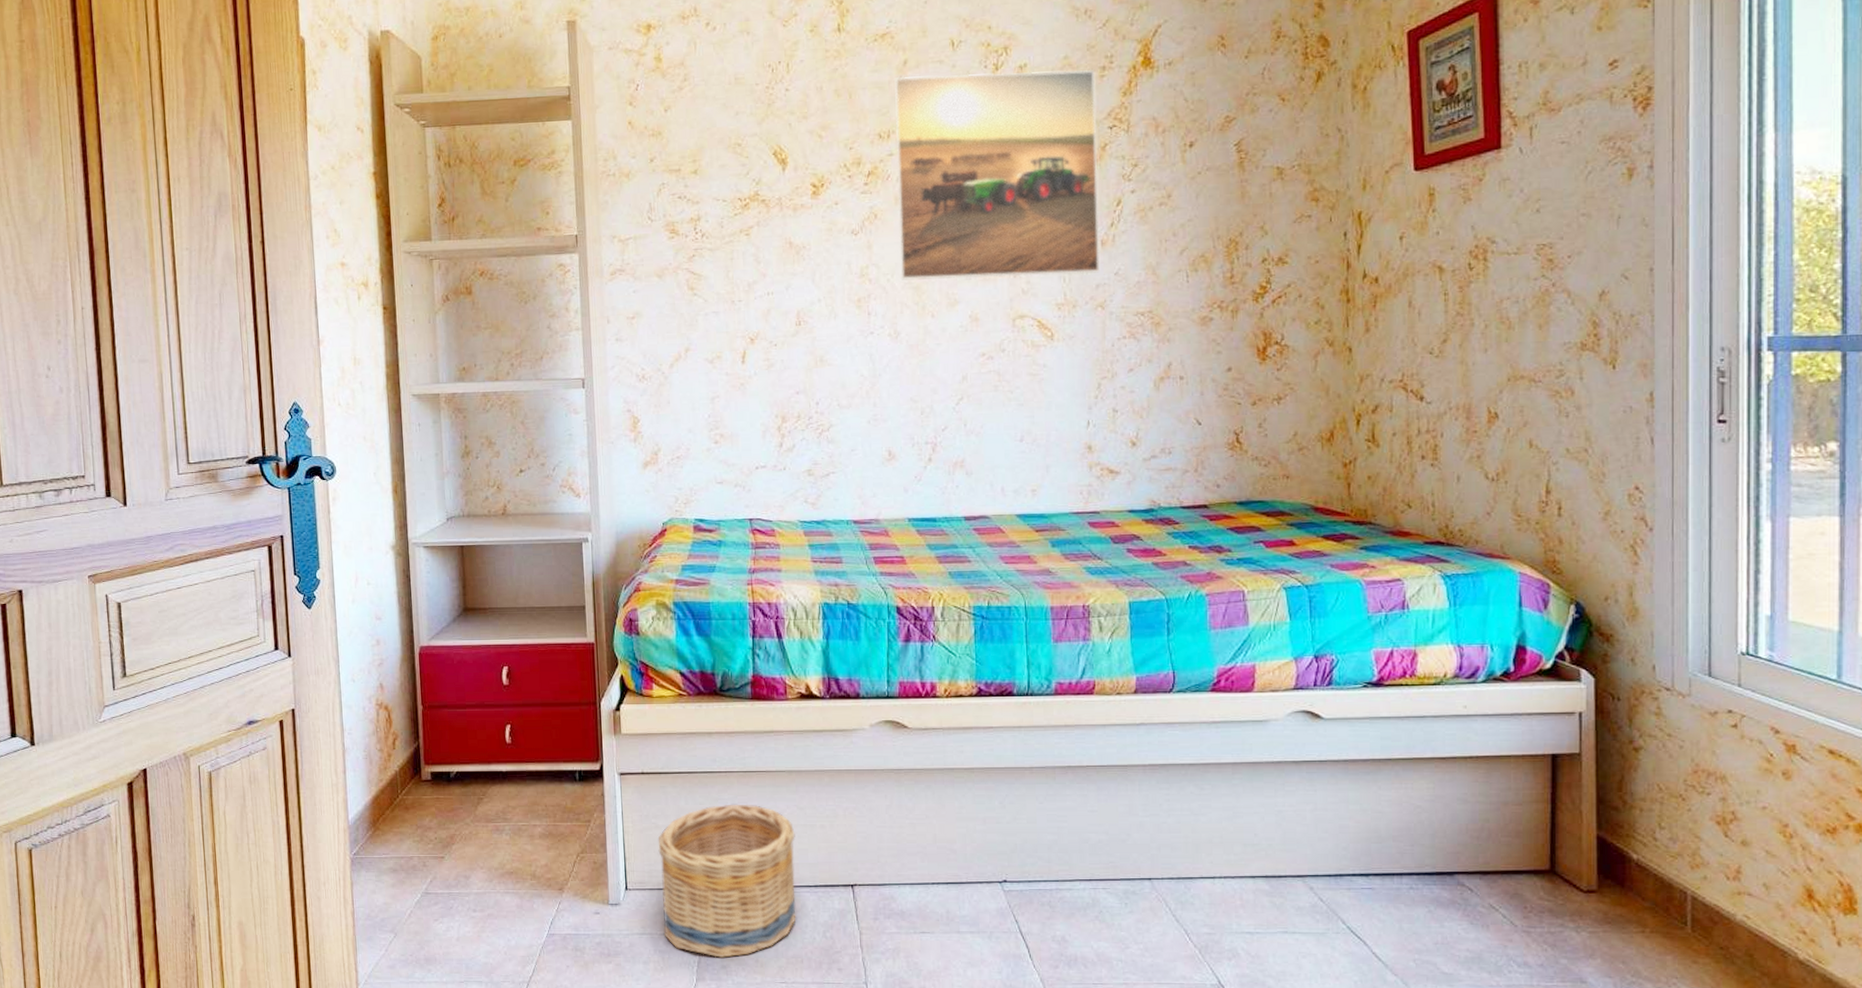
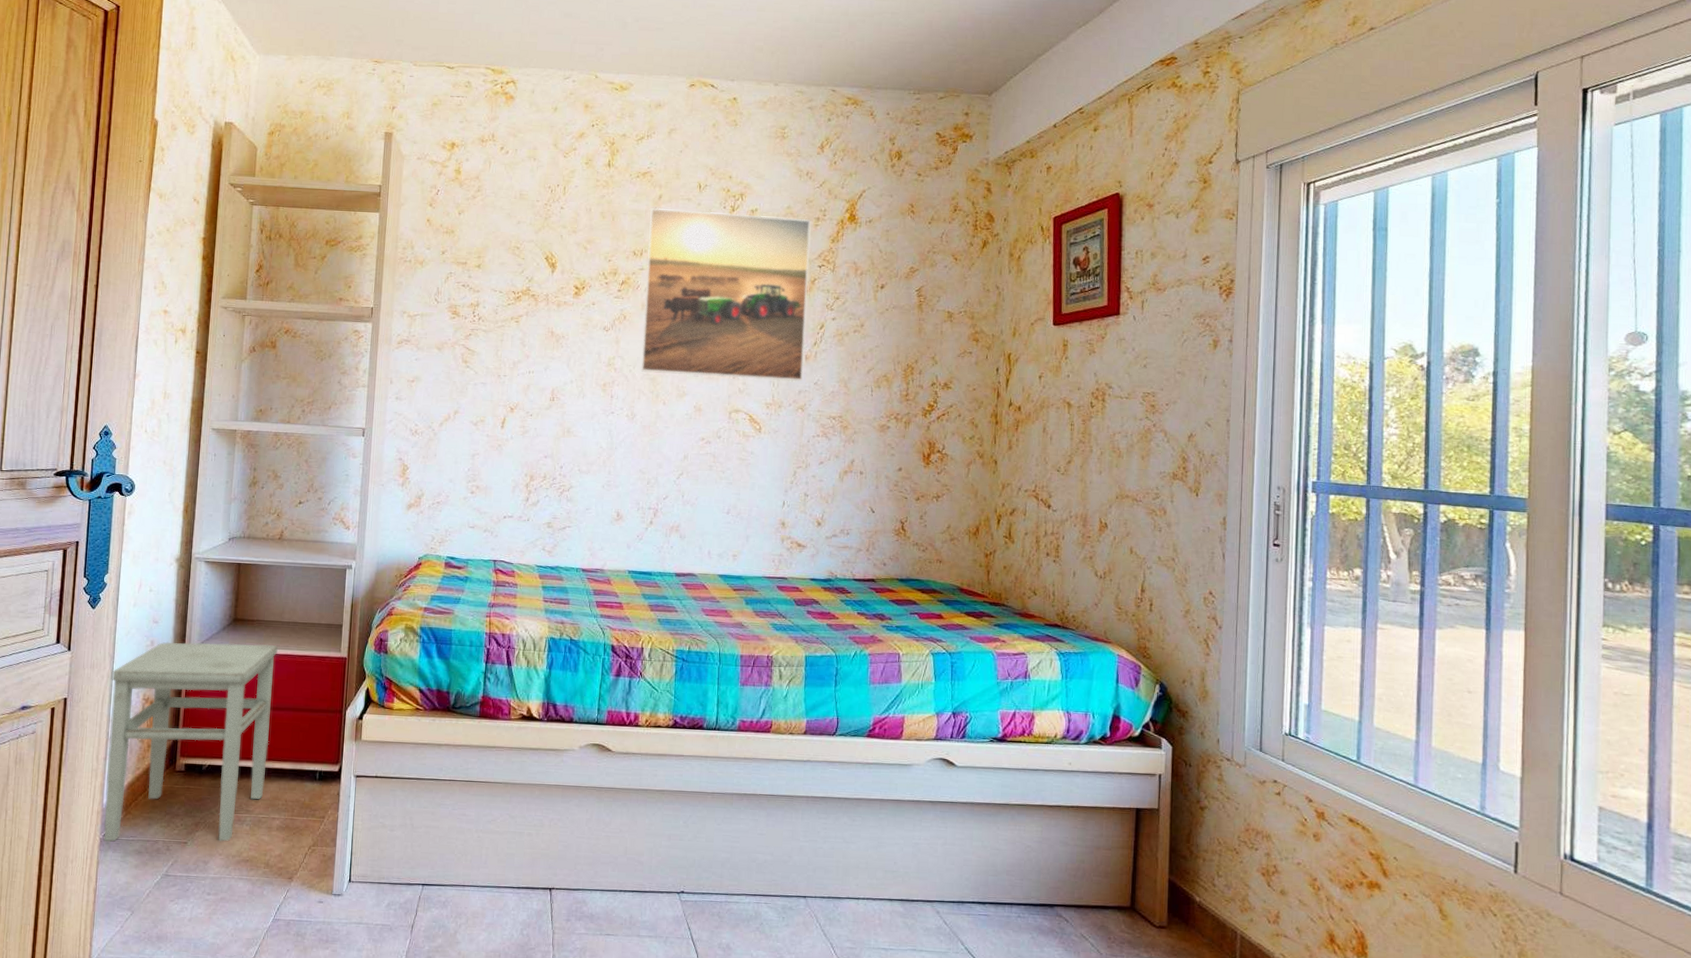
stool: none [338,634,520,861] -> present [103,641,278,842]
basket: present [658,804,796,958] -> none [378,809,505,949]

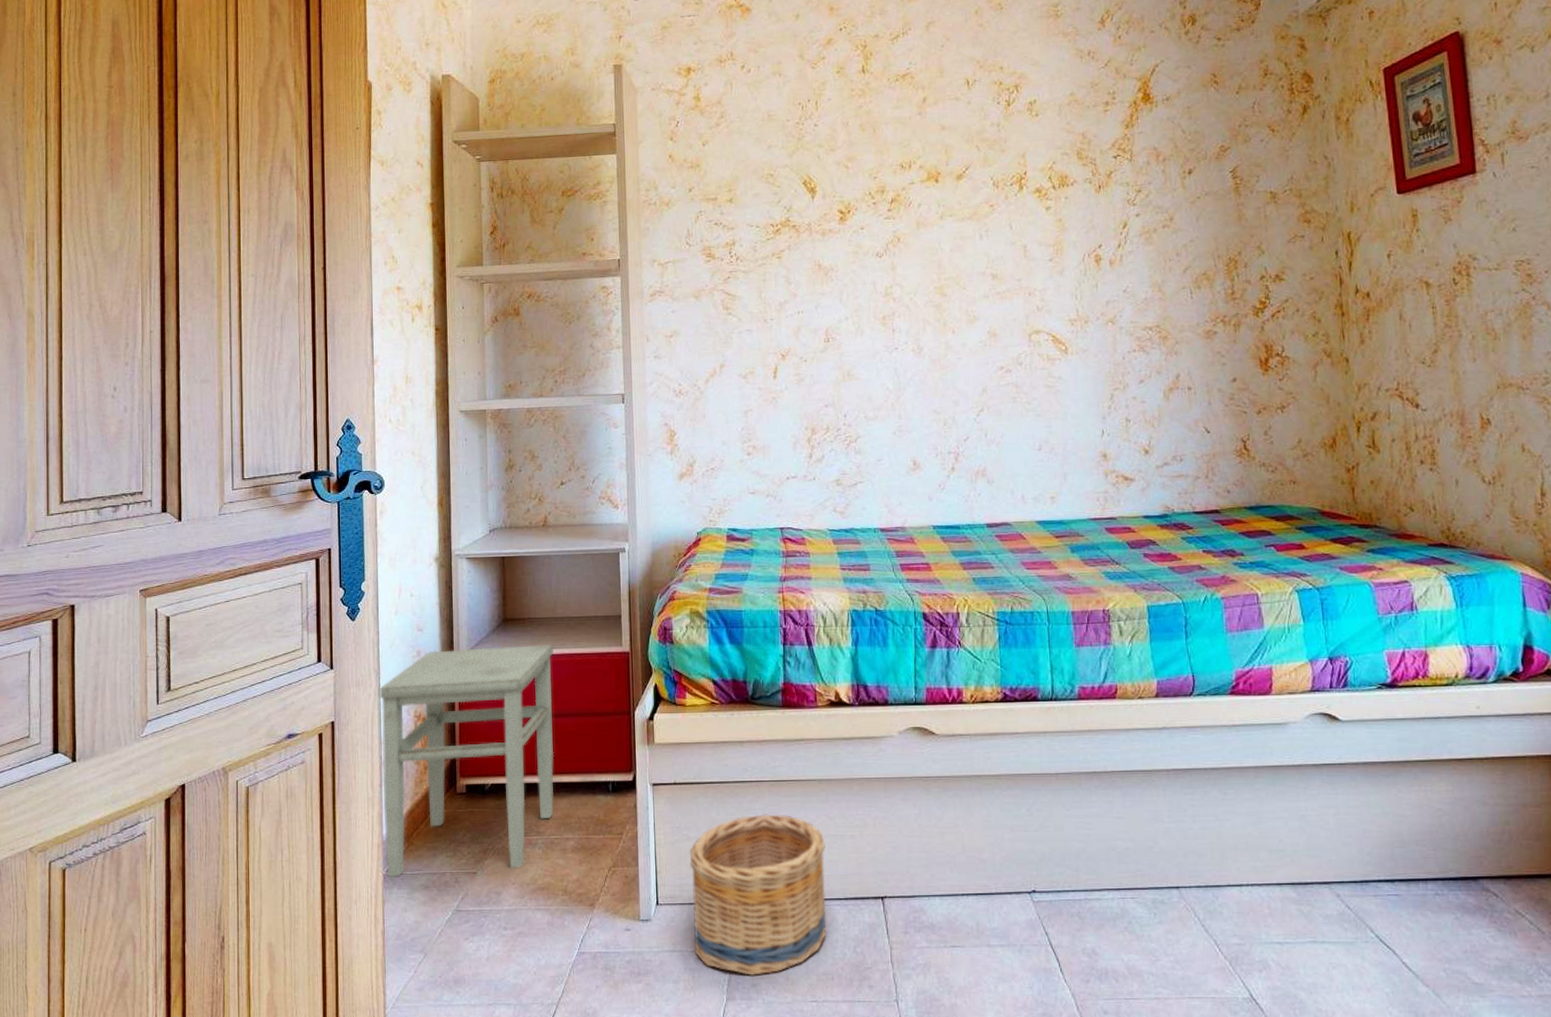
basket: none [378,809,505,949] -> present [689,814,827,976]
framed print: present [641,207,811,381] -> none [914,104,1109,299]

